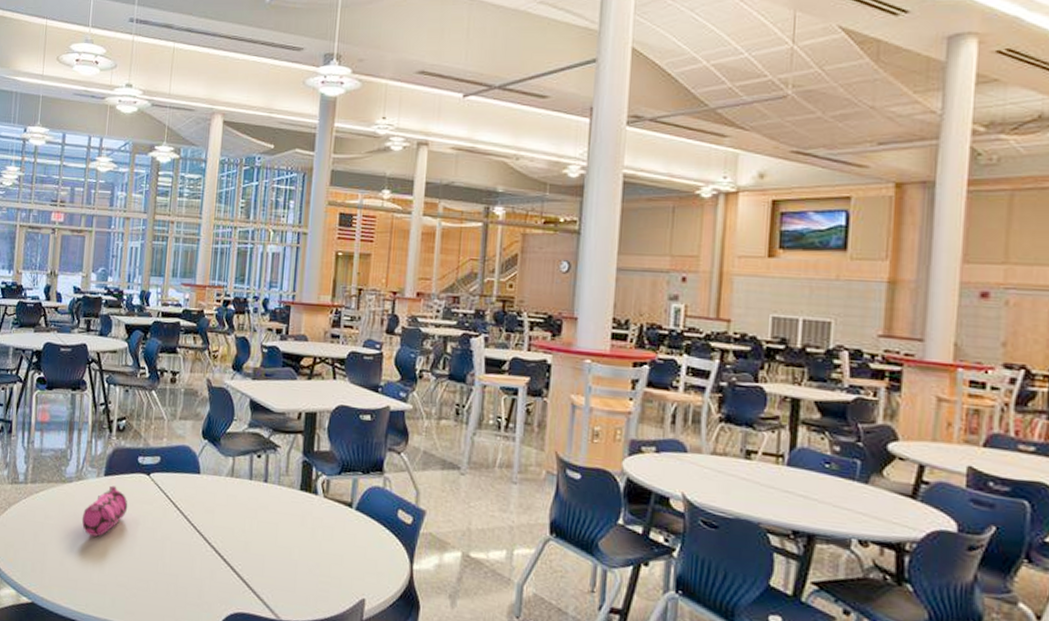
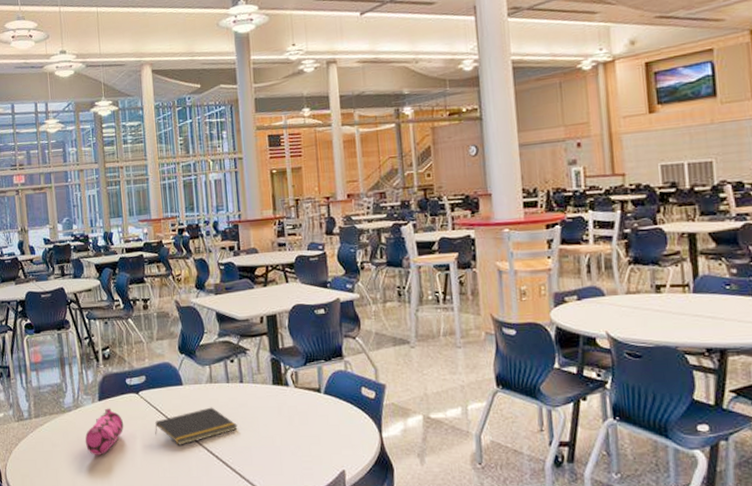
notepad: none [161,503,254,541] -> present [155,407,238,445]

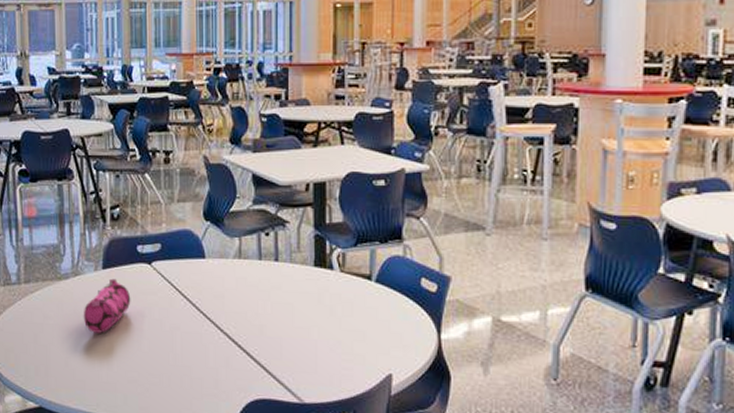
notepad: present [155,407,238,445] -> none [168,287,268,330]

